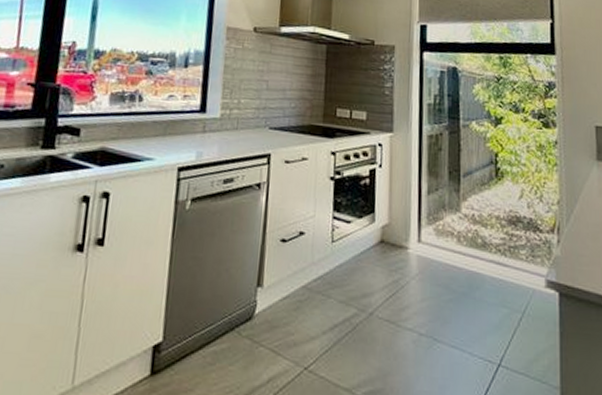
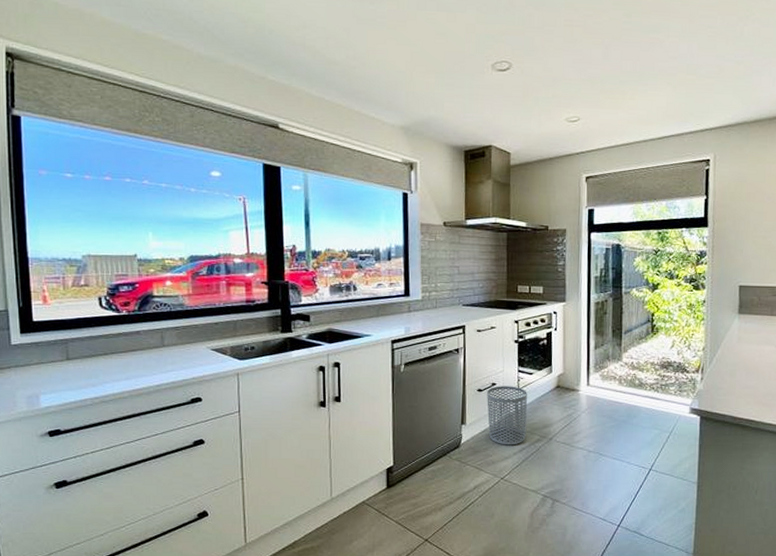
waste bin: none [291,236,343,321] -> present [487,386,527,446]

